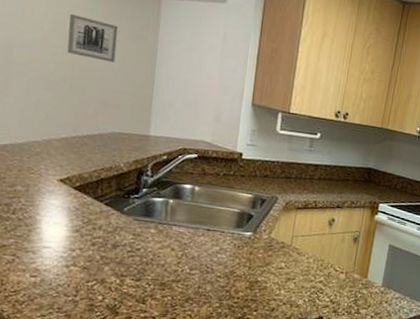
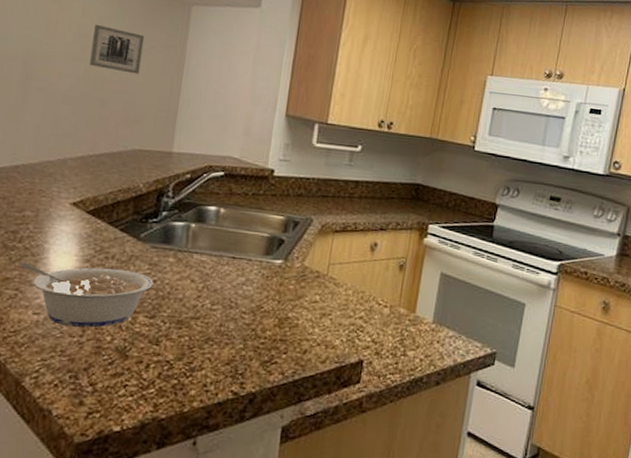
legume: none [14,231,138,289] -> present [19,261,154,328]

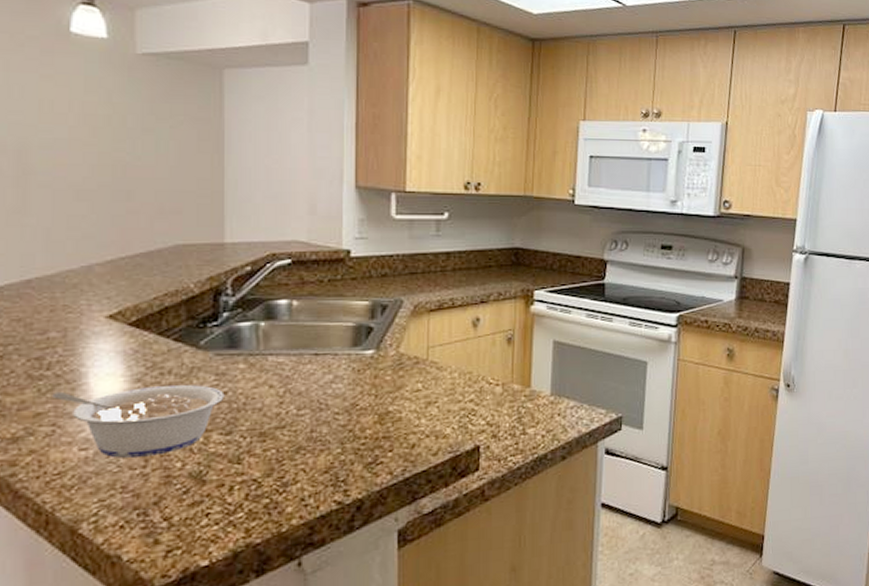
wall art: present [89,24,145,74] -> none [102,100,170,156]

